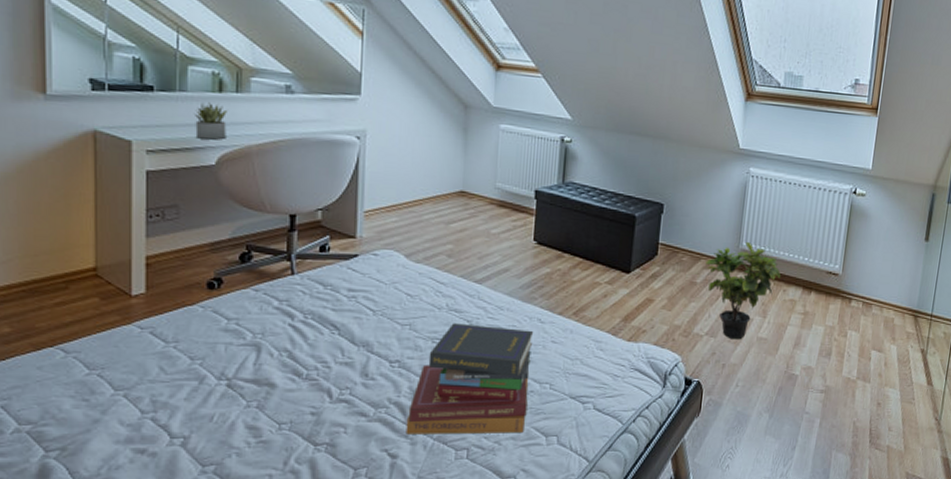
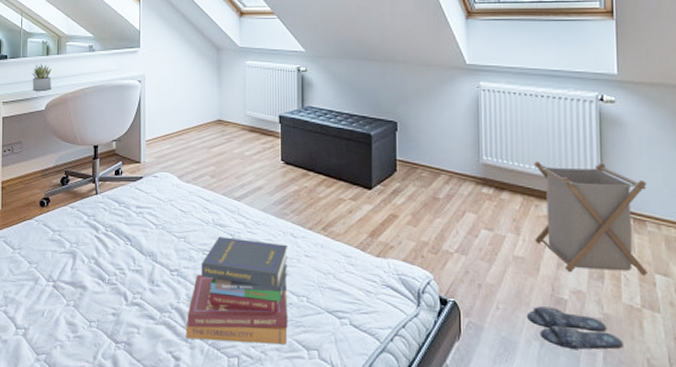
potted plant: present [706,242,781,340] -> none [446,156,531,258]
slippers: none [762,382,838,418] -> present [527,306,624,350]
laundry basket: none [778,249,878,352] -> present [533,162,648,276]

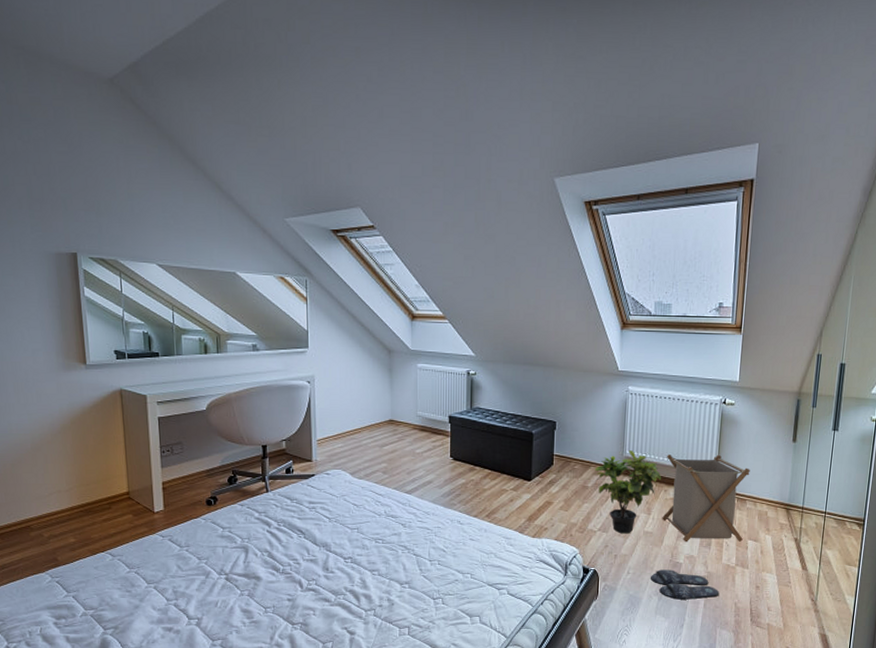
succulent plant: present [31,64,52,91] -> none [188,362,212,391]
books: present [186,237,289,345] -> none [360,526,455,616]
potted plant: none [446,156,531,258] -> present [595,450,662,534]

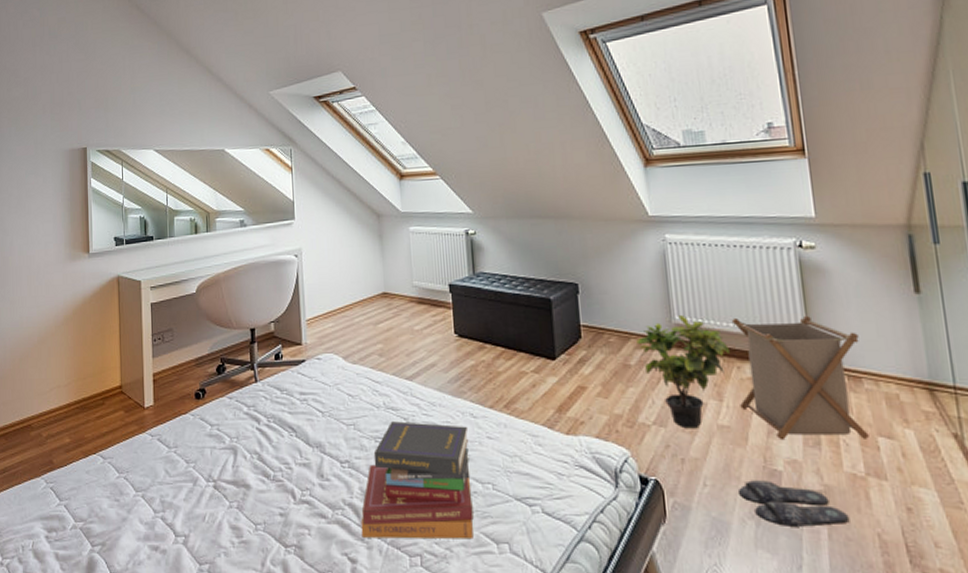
books: none [360,526,455,616] -> present [361,421,474,540]

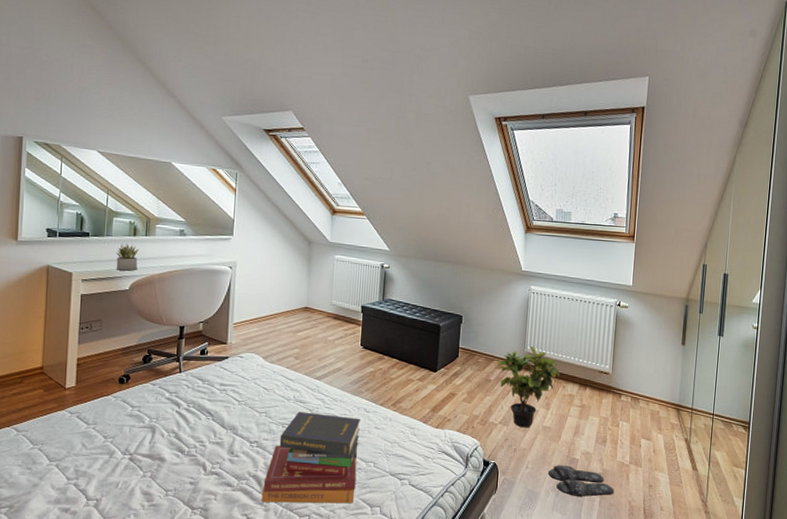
succulent plant: none [179,243,202,273] -> present [115,244,138,271]
laundry basket: present [731,315,869,441] -> none [560,352,643,440]

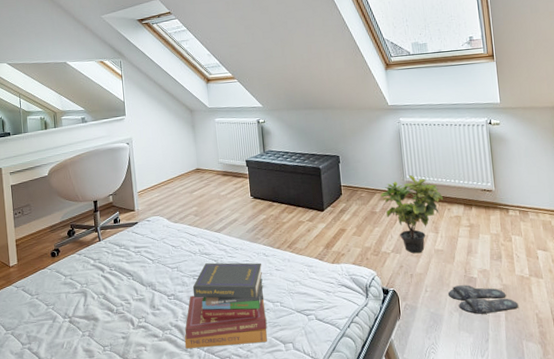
succulent plant: present [115,244,138,271] -> none [33,136,52,160]

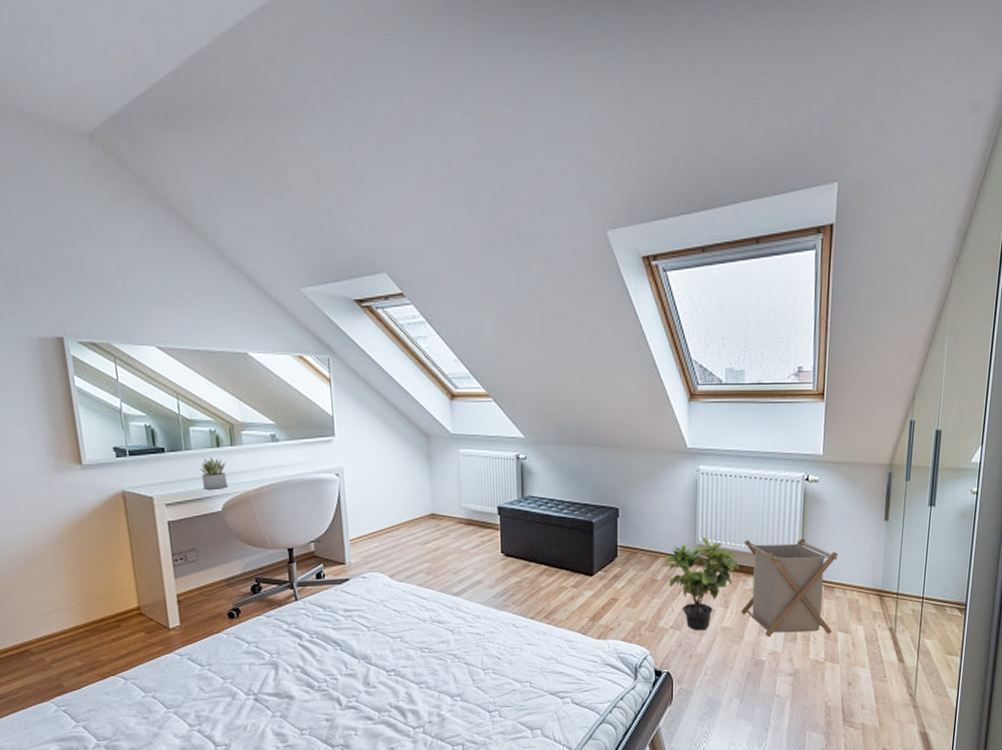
succulent plant: none [33,136,52,160] -> present [199,457,228,490]
books: present [184,262,267,349] -> none [406,633,511,734]
laundry basket: none [444,171,532,257] -> present [741,537,838,637]
slippers: present [448,285,519,314] -> none [731,668,808,701]

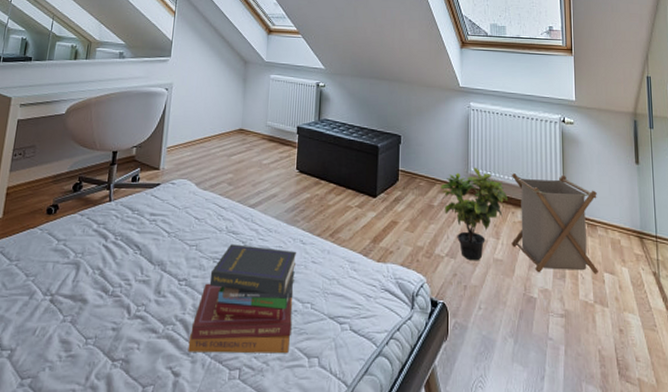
succulent plant: present [199,457,228,490] -> none [54,67,78,95]
books: none [406,633,511,734] -> present [188,244,297,354]

